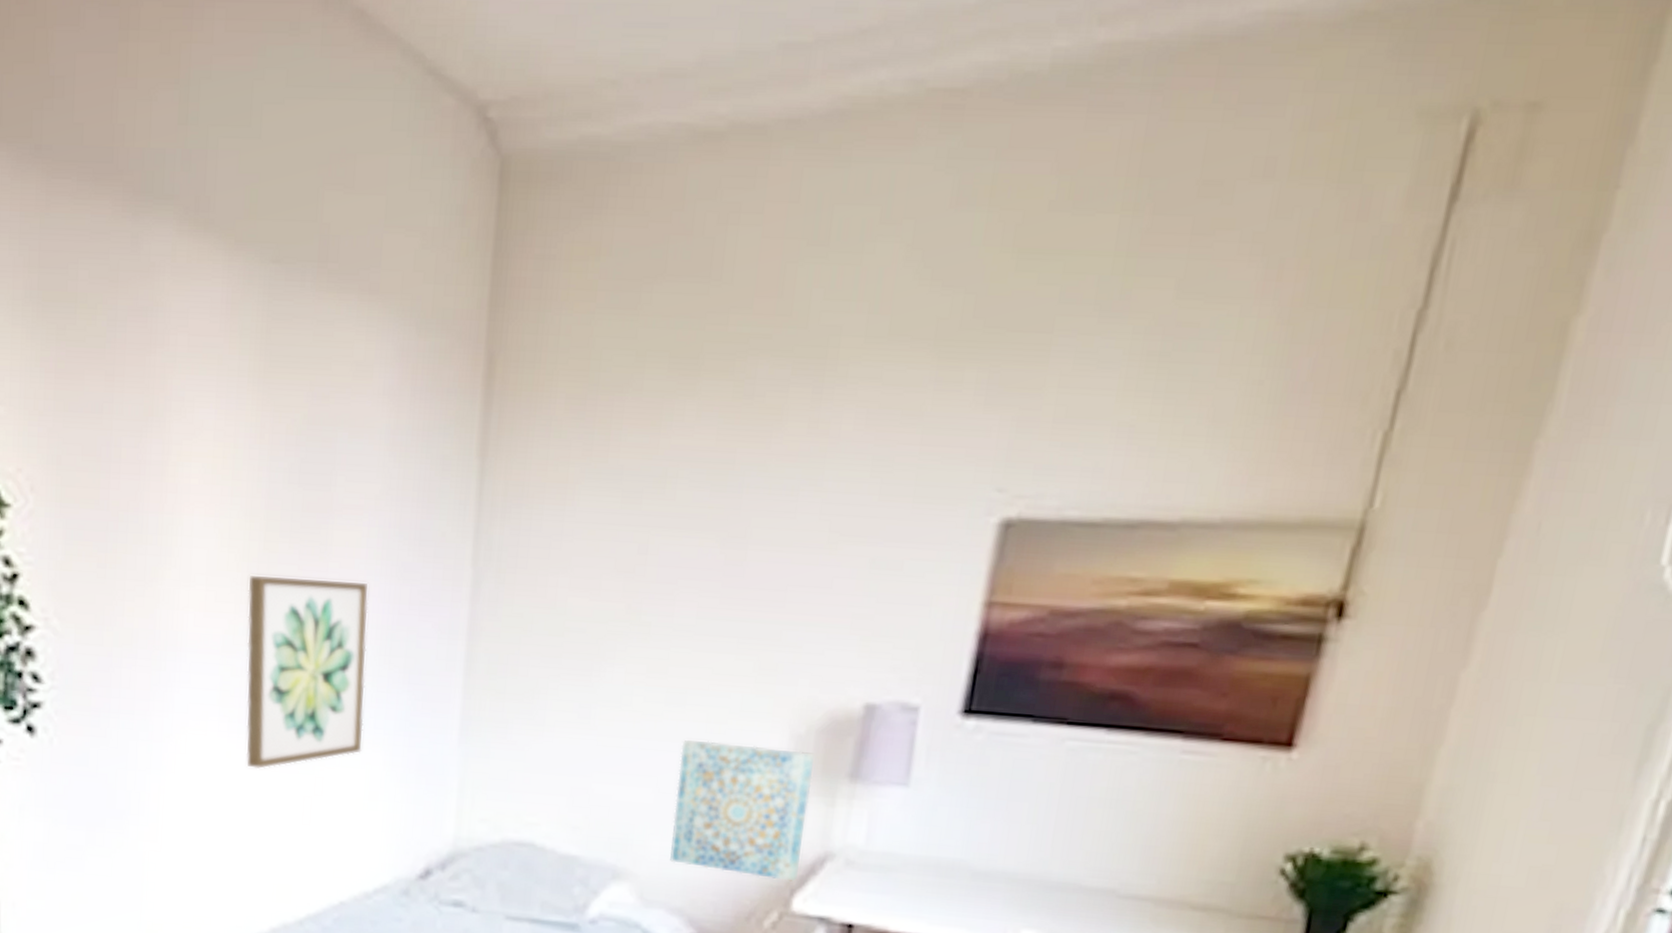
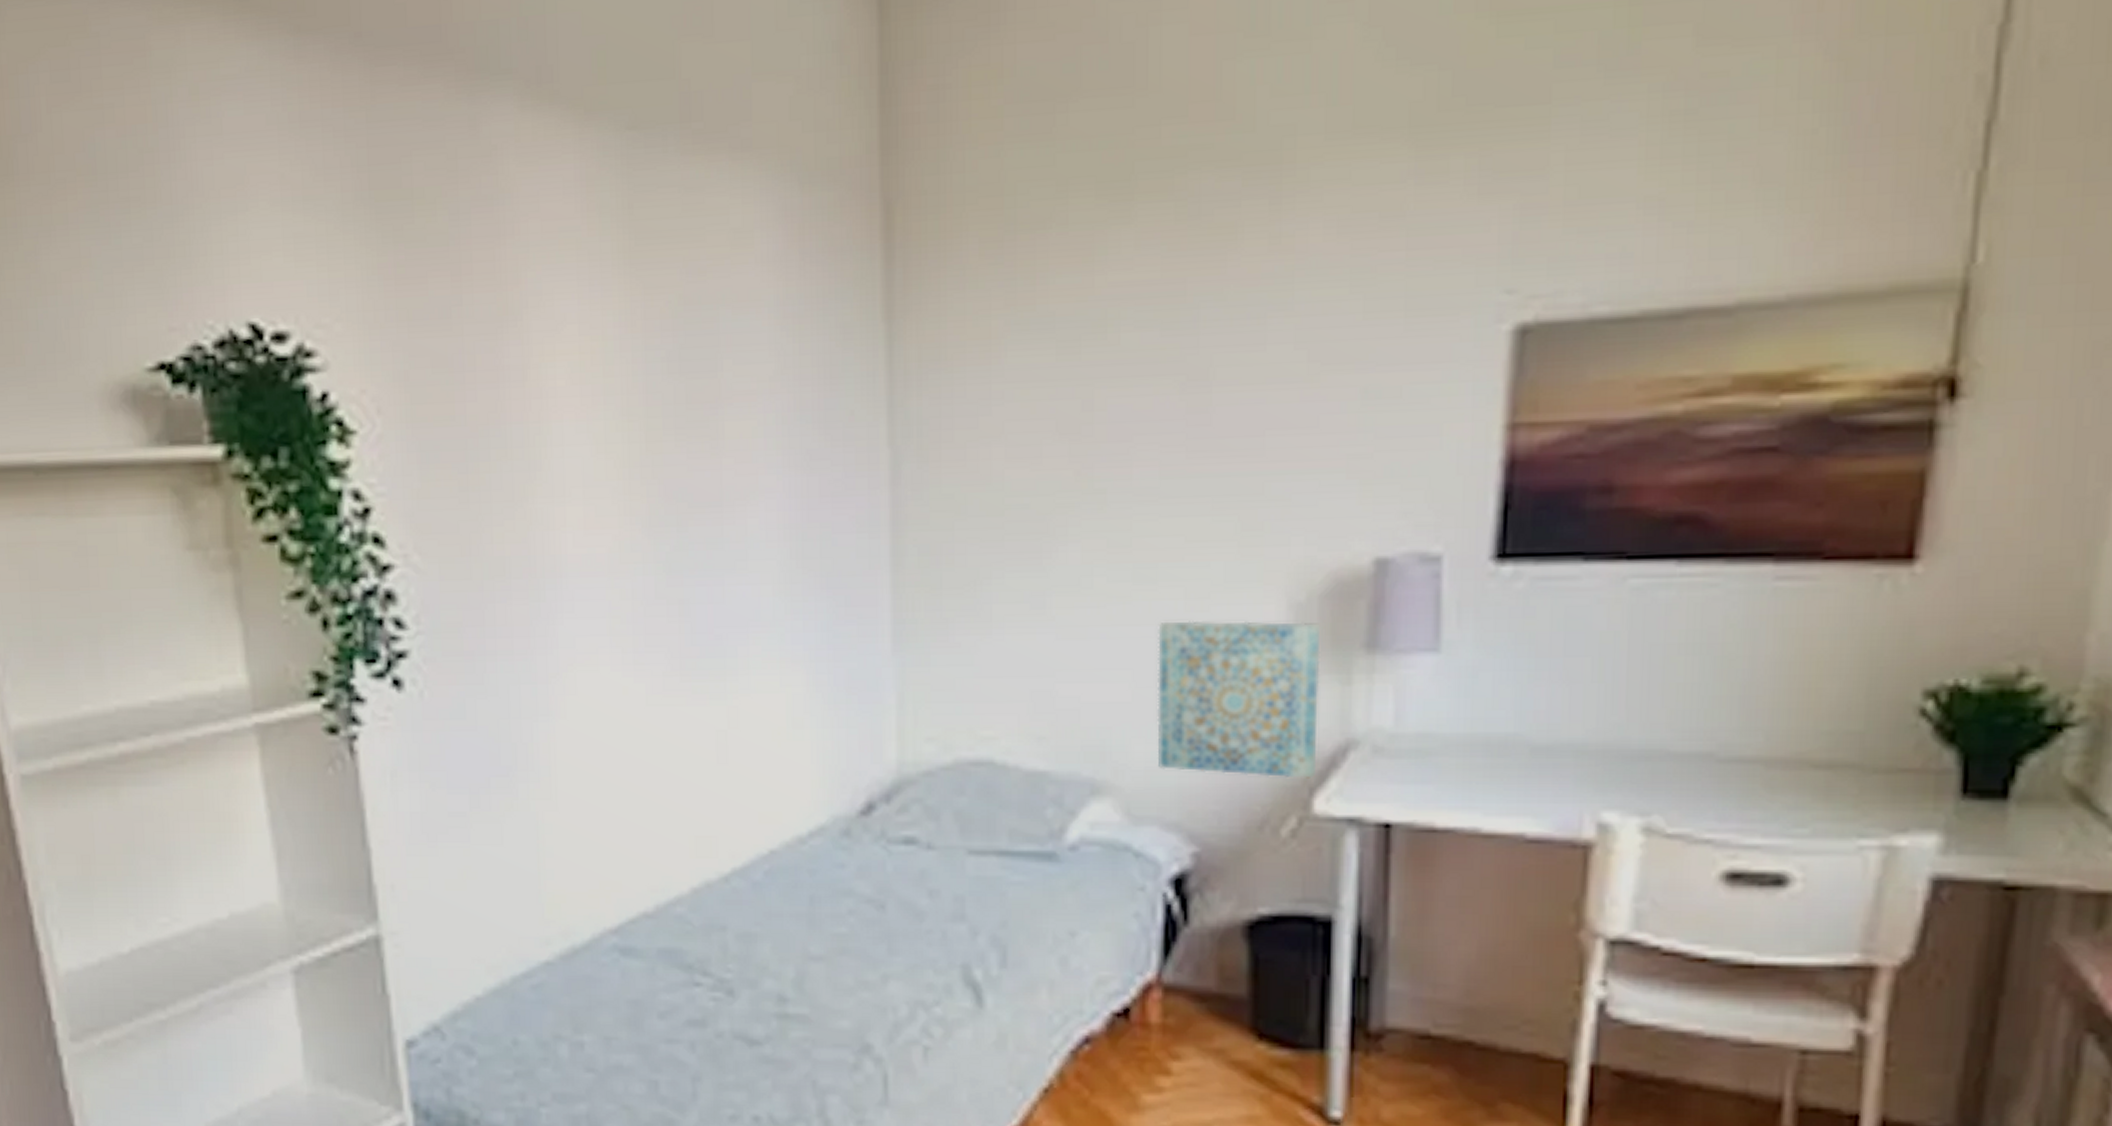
wall art: present [245,576,369,770] -> none [632,478,781,705]

